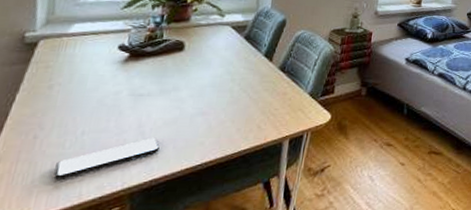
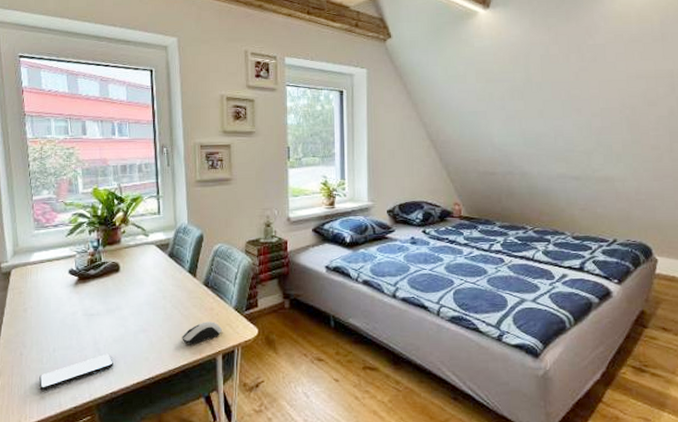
computer mouse: none [246,106,293,129] -> present [182,322,222,345]

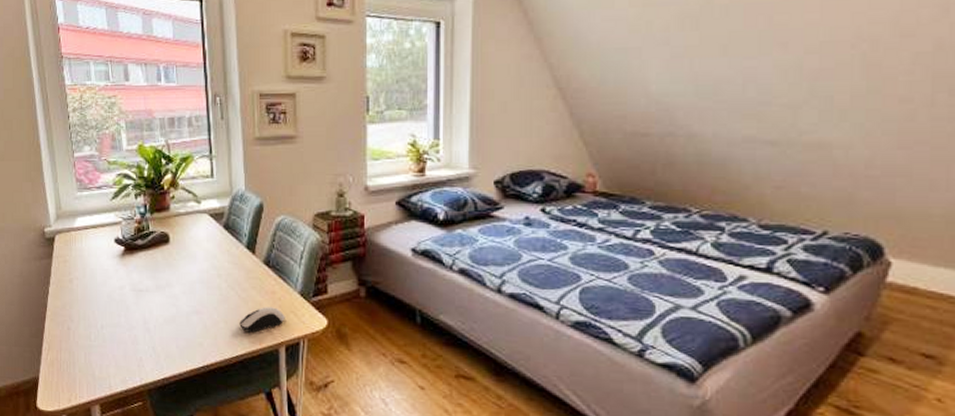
smartphone: present [38,353,113,391] -> none [87,335,165,370]

